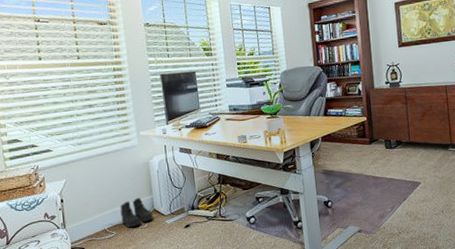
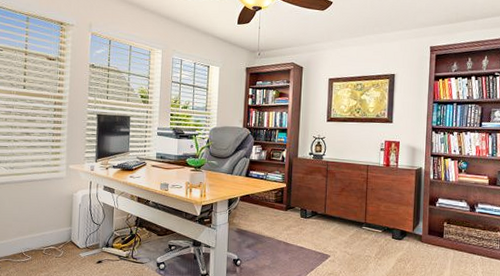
boots: present [120,197,153,228] -> none [39,227,68,255]

